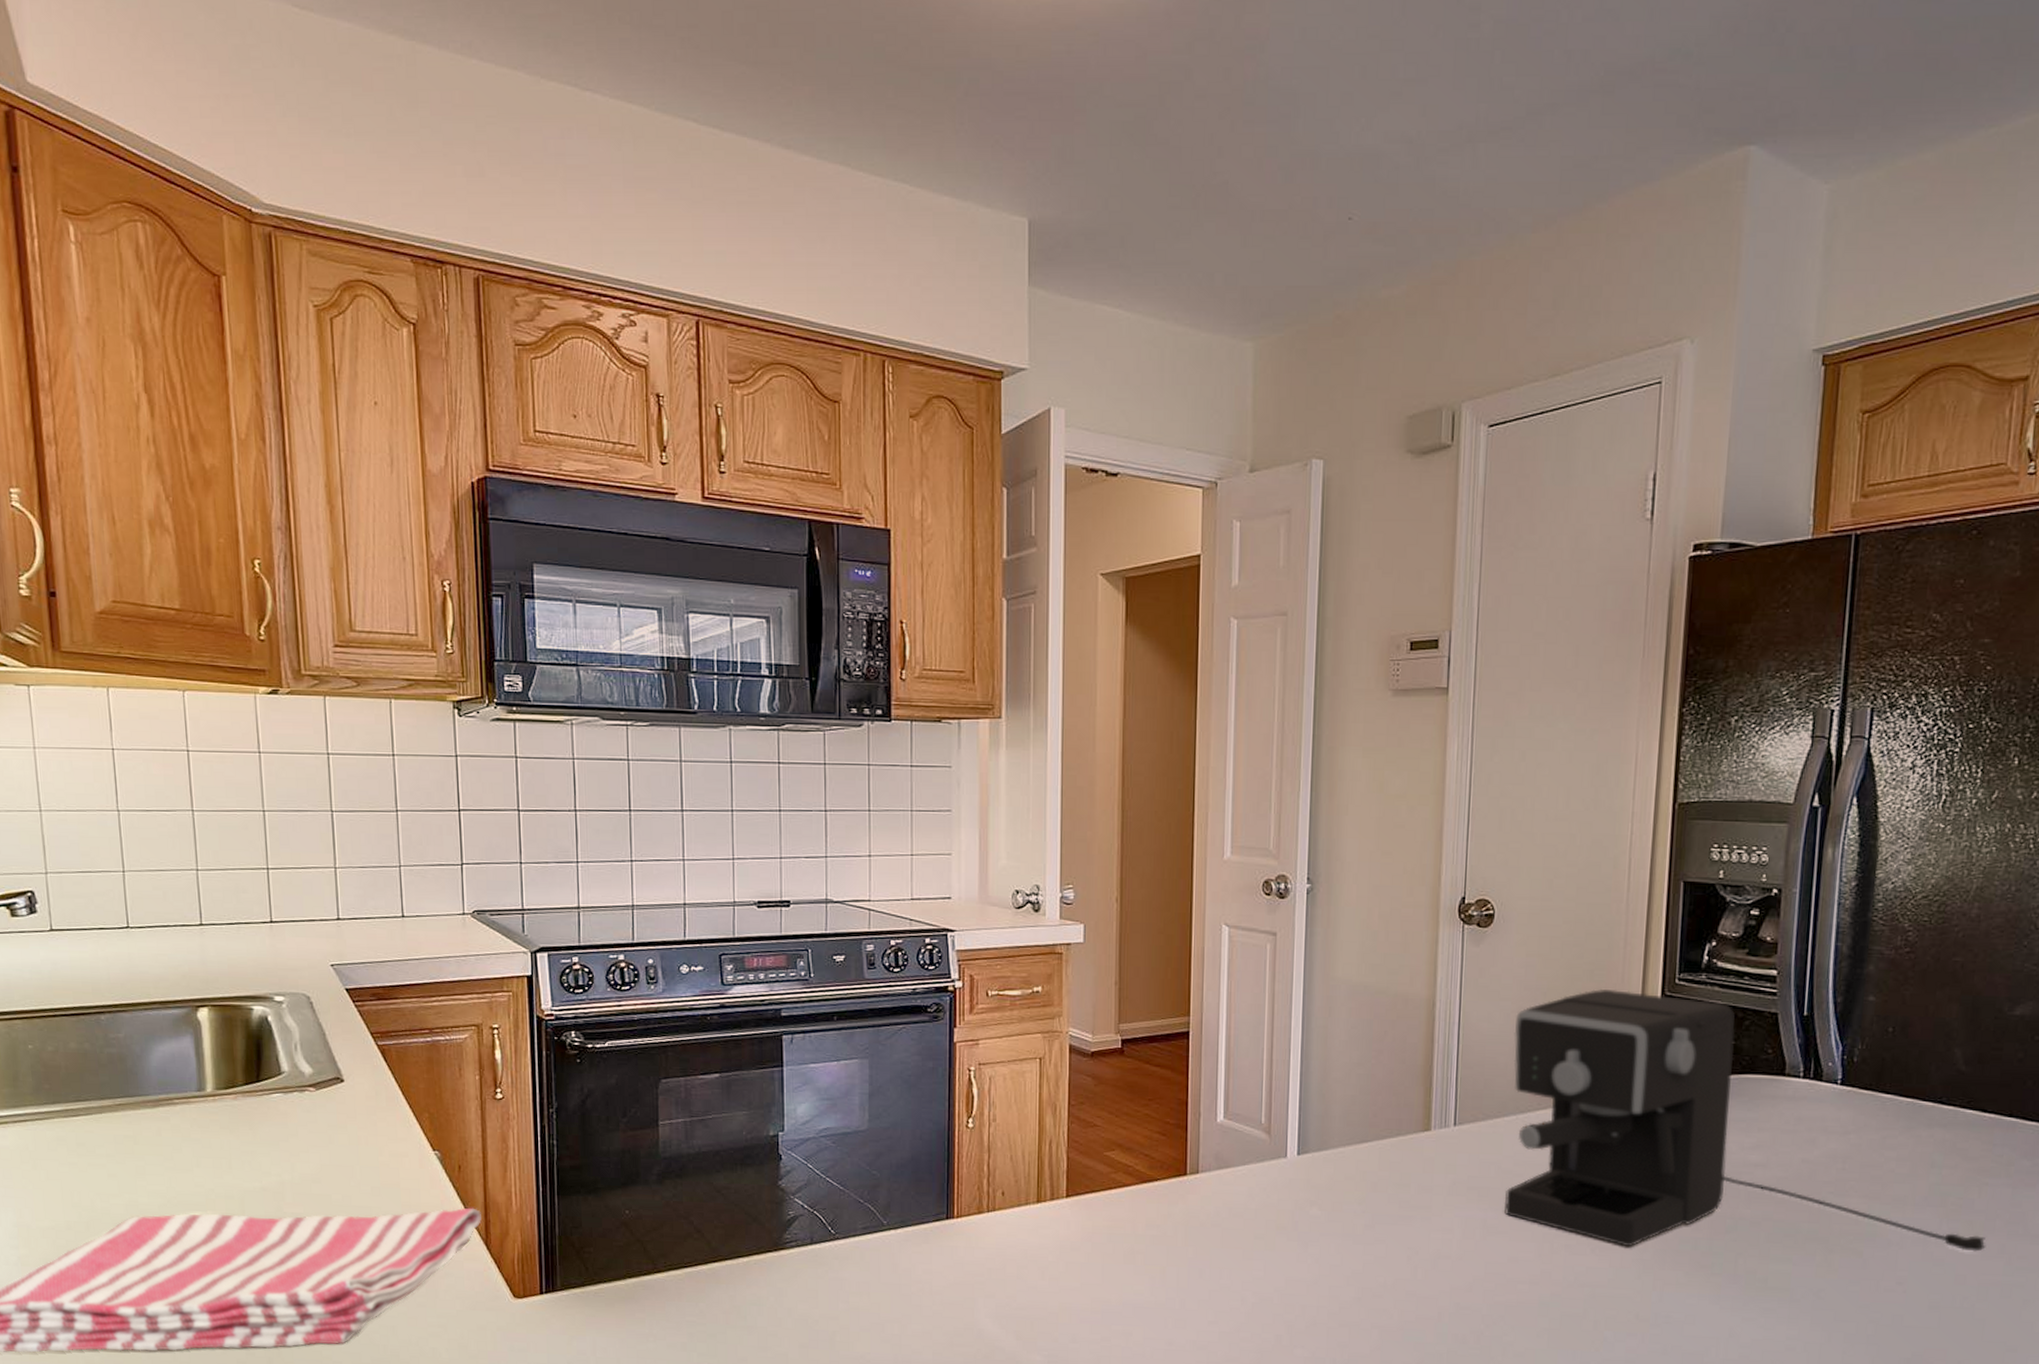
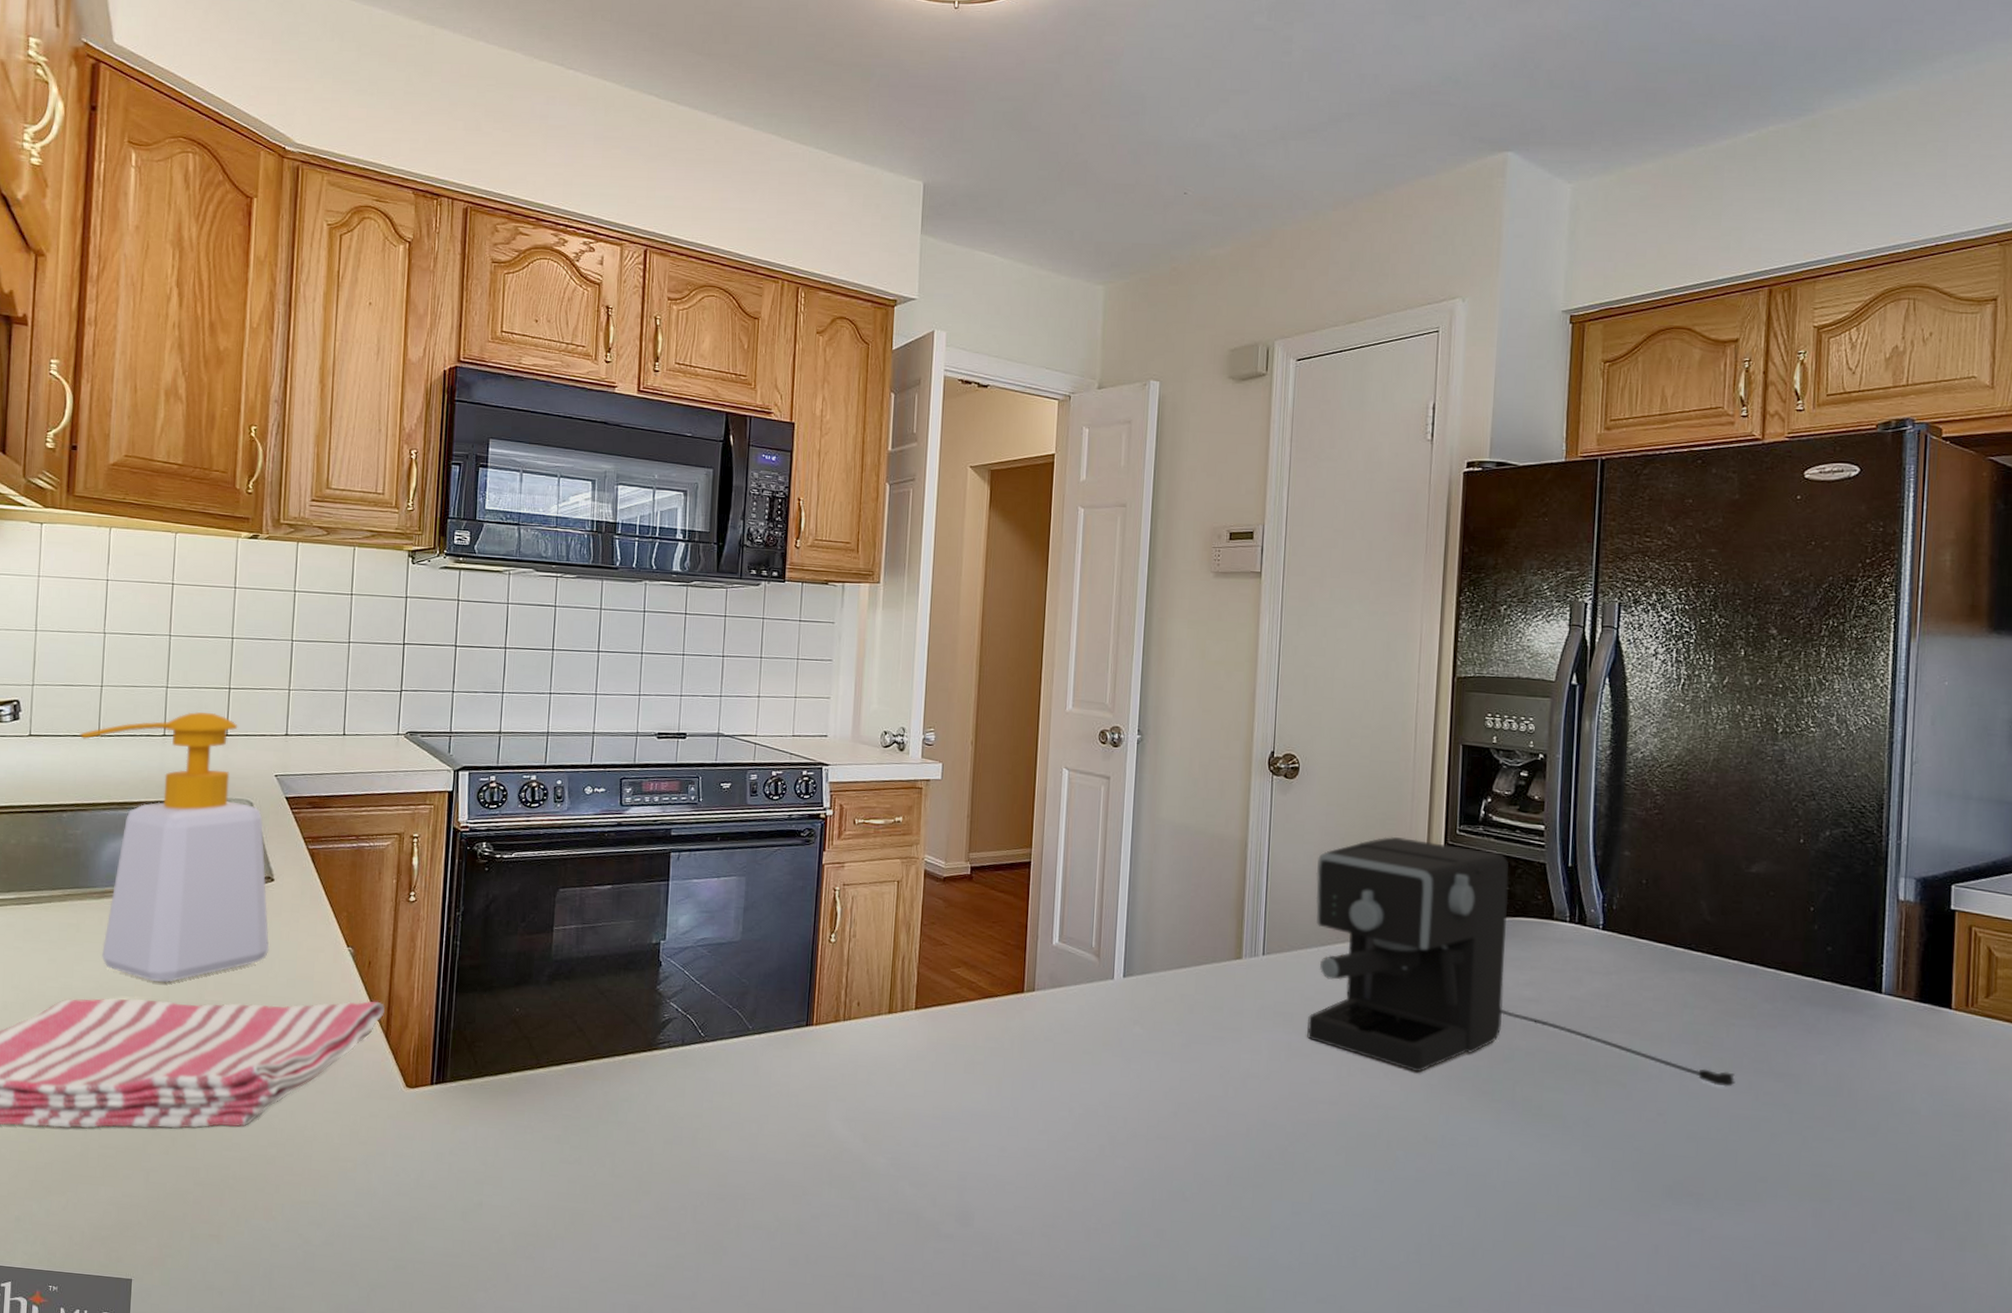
soap bottle: none [106,896,348,1196] -> present [79,711,269,983]

